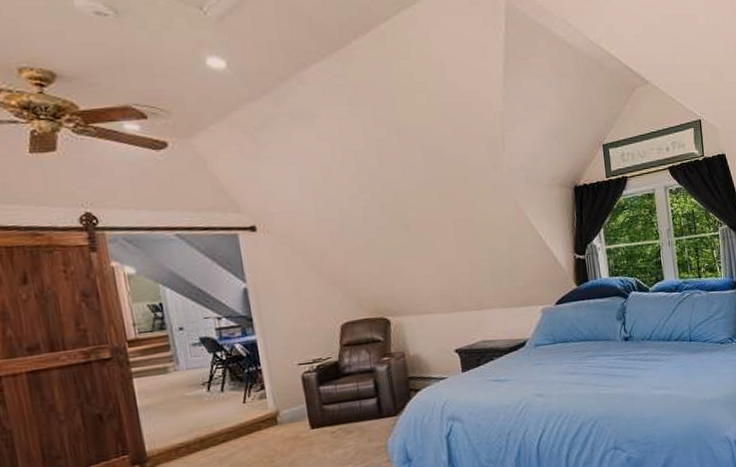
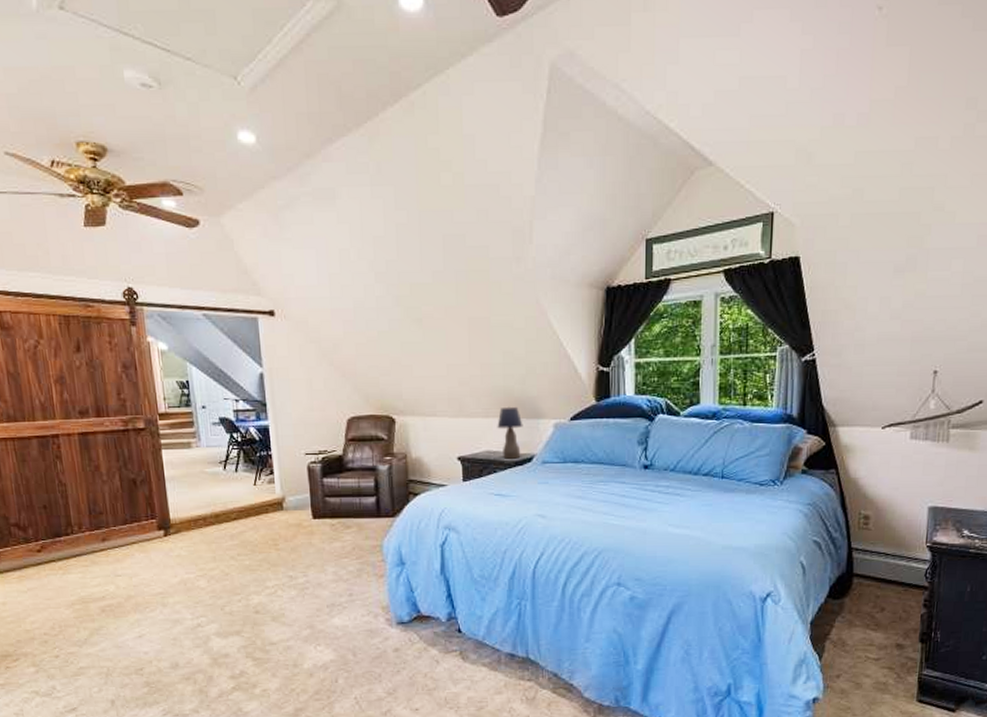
table lamp: none [489,297,515,347] -> present [497,406,523,460]

